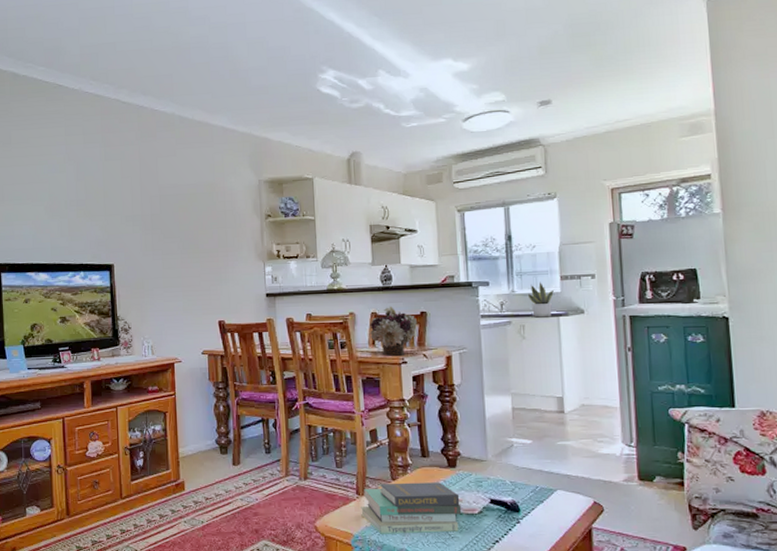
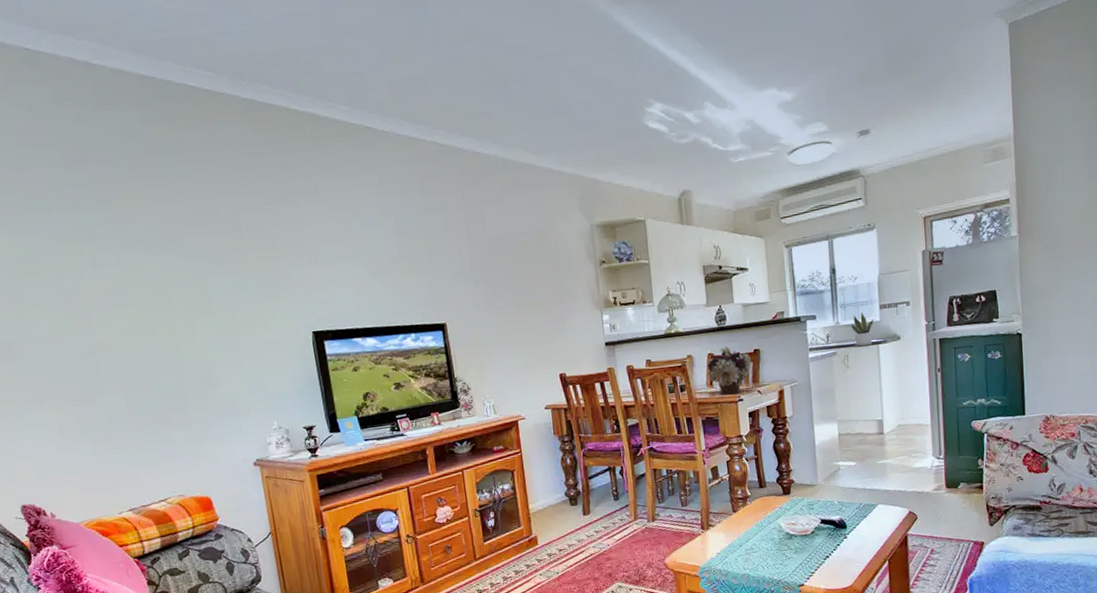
books: present [361,482,462,535] -> none [706,509,796,564]

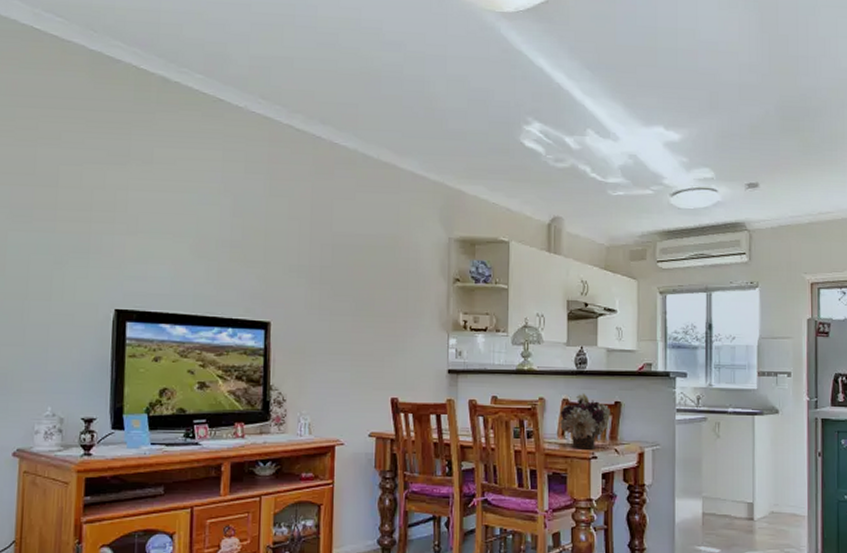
potted plant: present [851,311,874,348] -> none [725,376,750,417]

